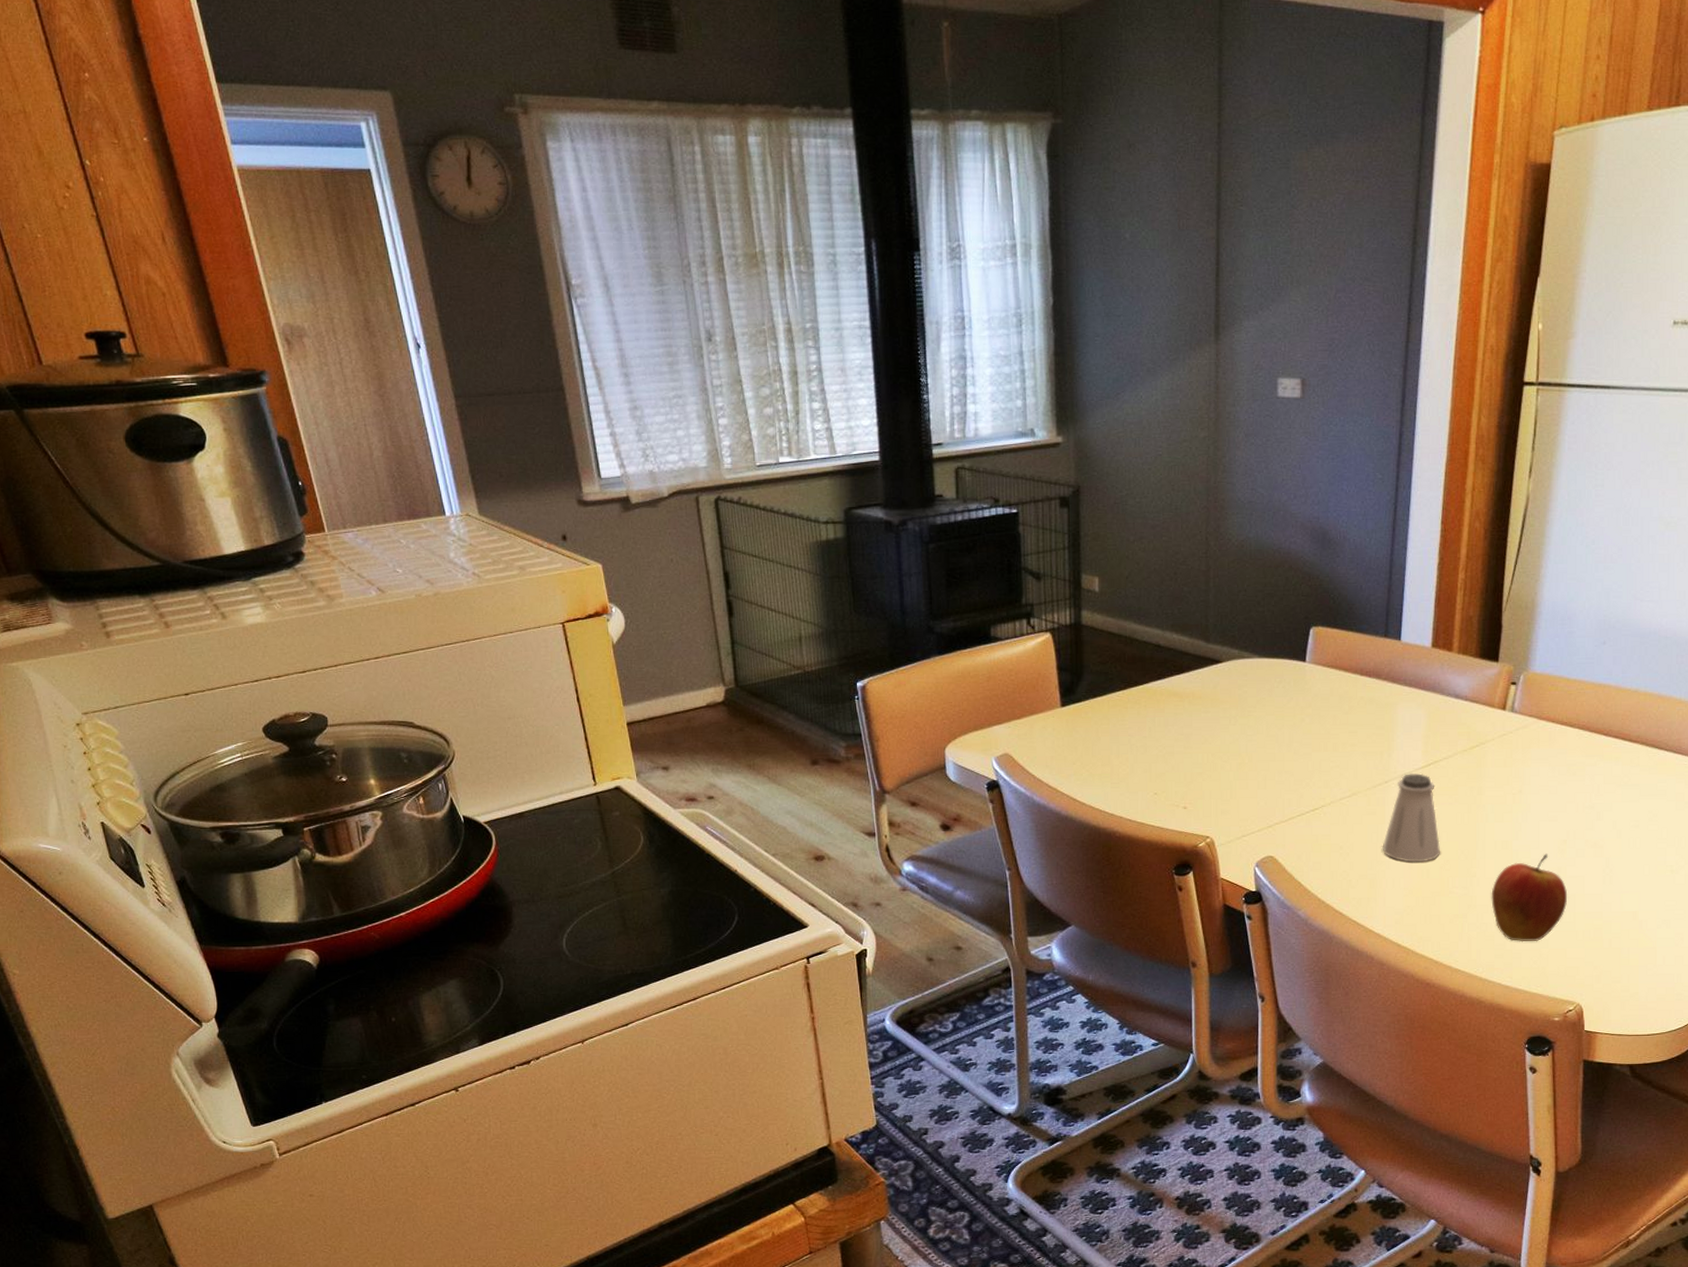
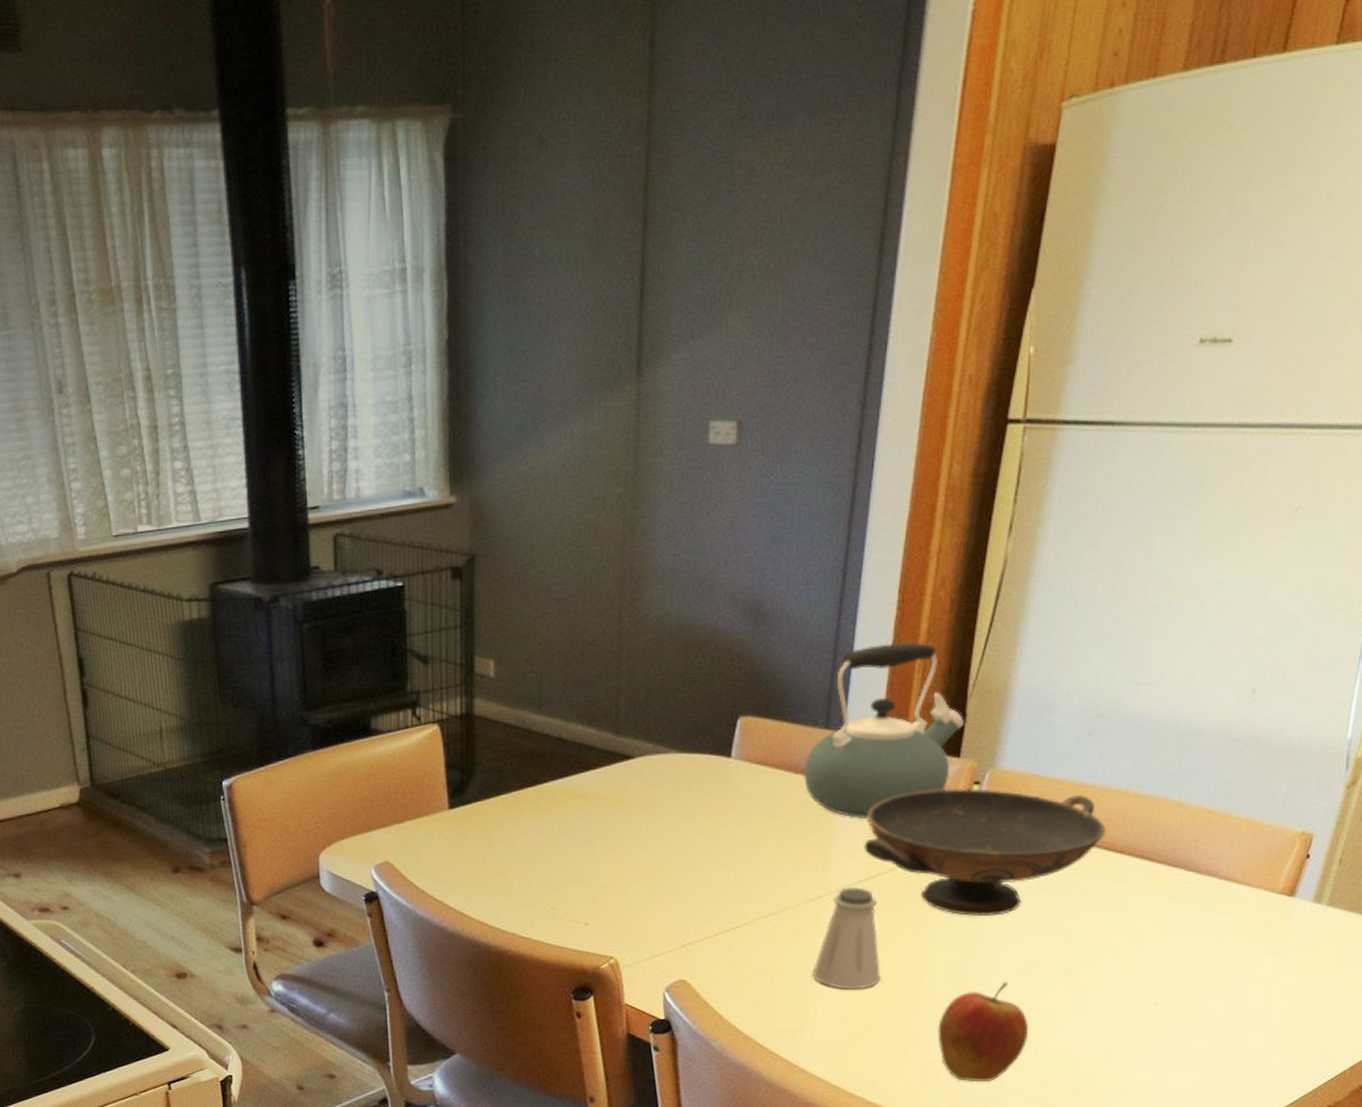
kettle: none [1367,564,1501,714] -> present [803,642,965,818]
decorative bowl: none [1421,687,1623,798] -> present [864,787,1107,917]

